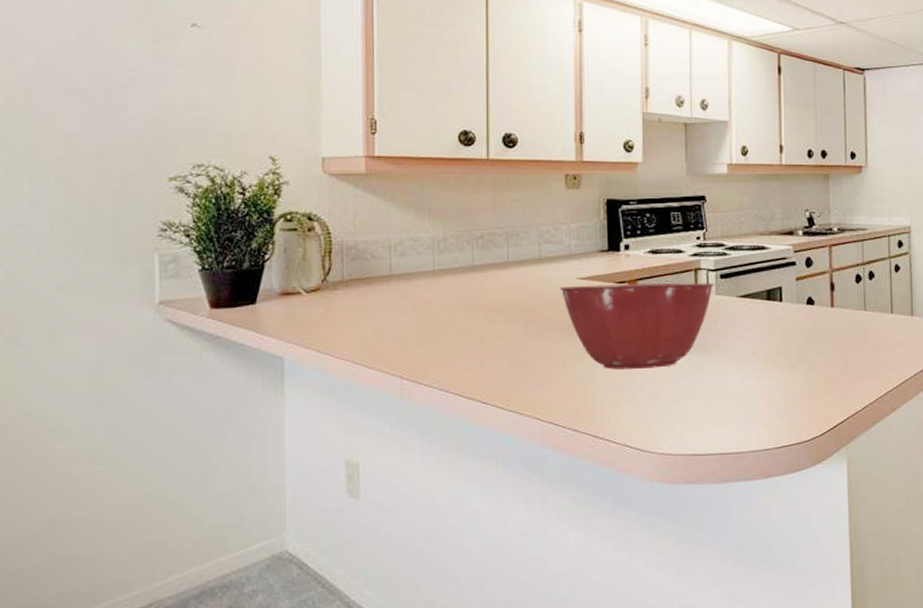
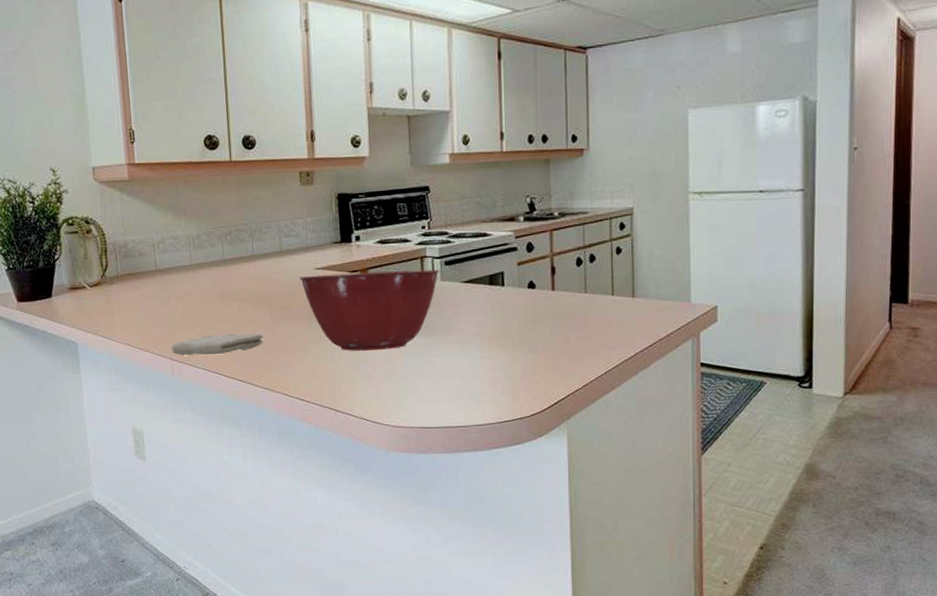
washcloth: none [403,349,515,374] -> present [172,333,264,355]

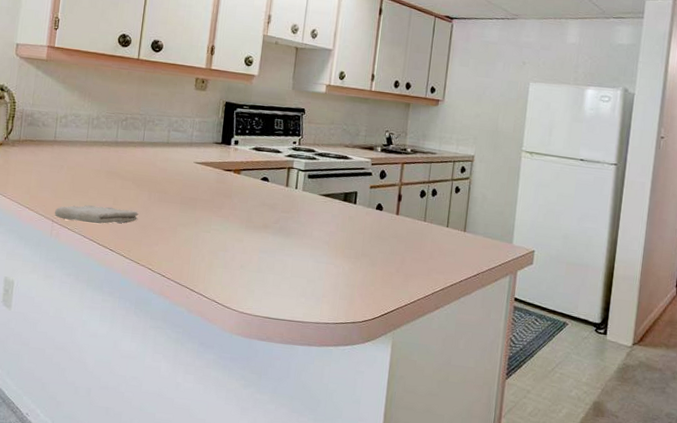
mixing bowl: present [300,269,439,351] -> none [180,167,302,244]

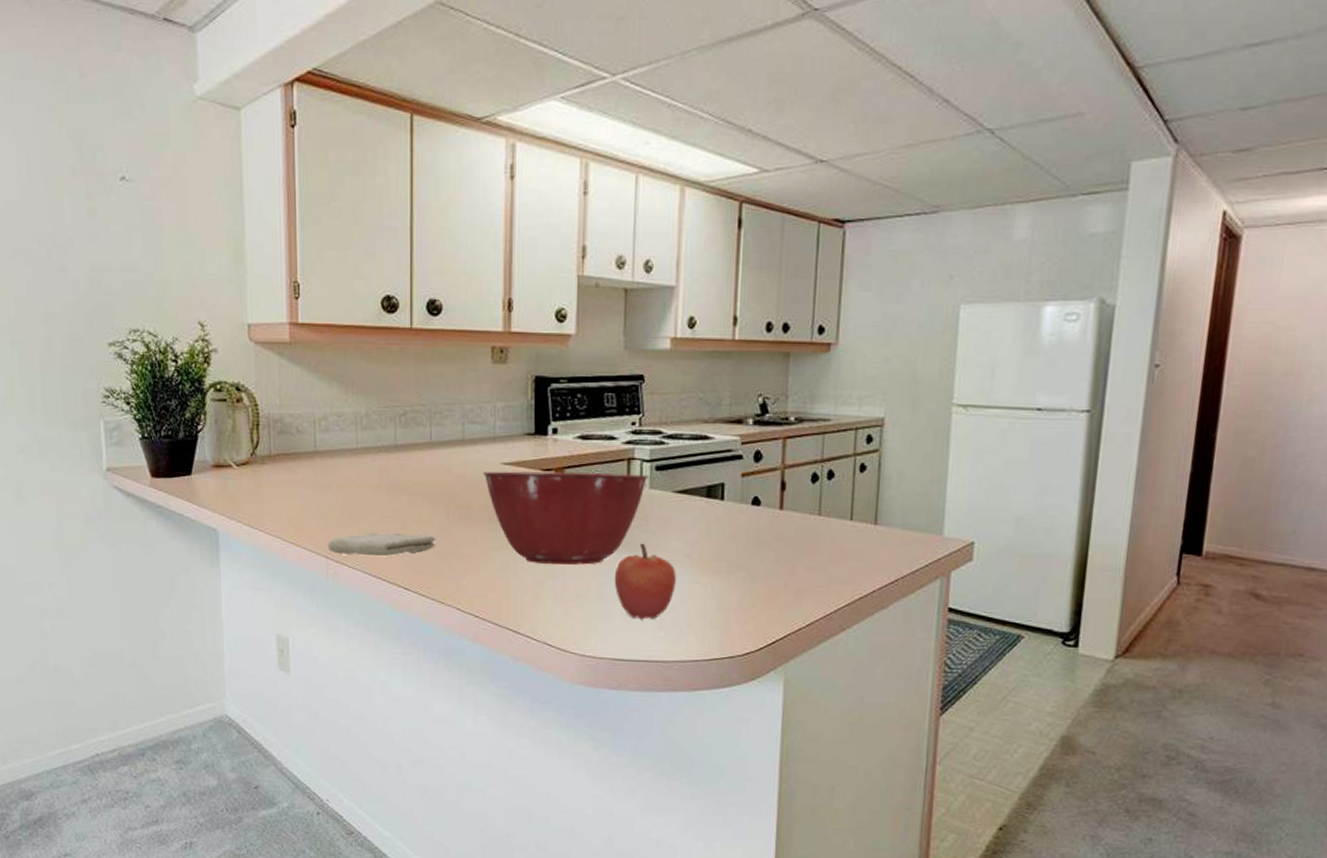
mixing bowl: none [180,167,302,244] -> present [483,471,649,565]
apple: none [270,231,317,289] -> present [614,543,676,620]

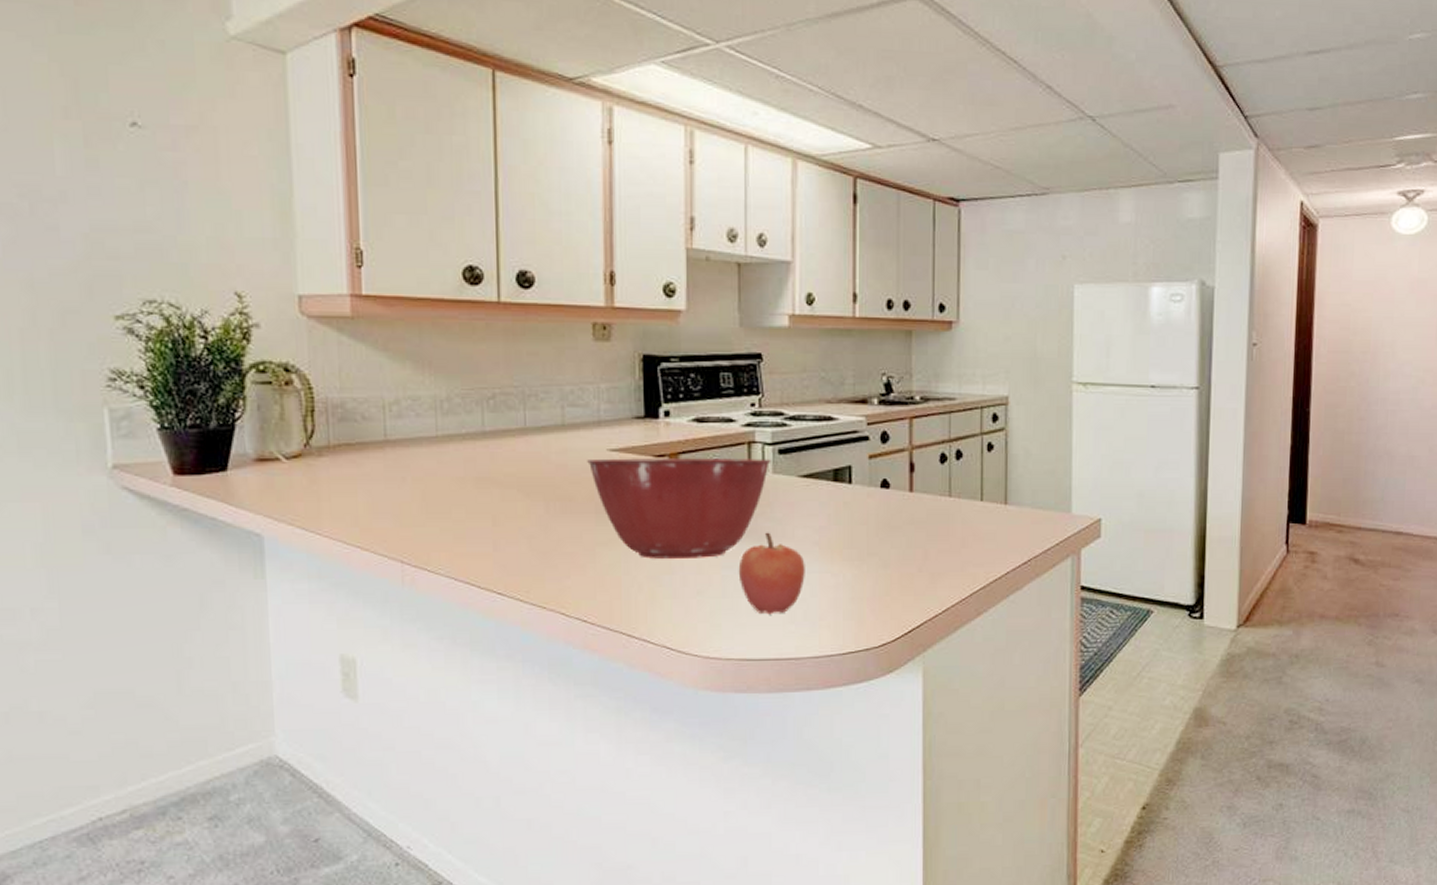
washcloth: present [328,533,436,557] -> none [403,530,535,559]

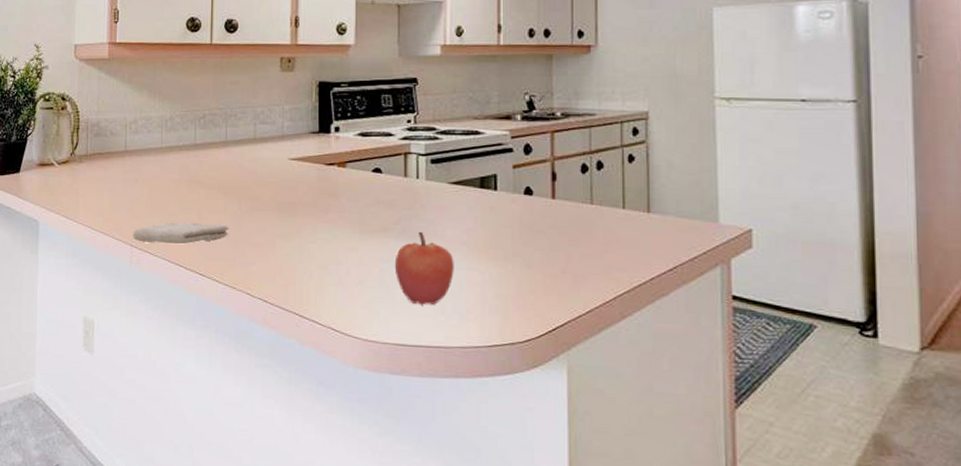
washcloth: none [403,530,535,559] -> present [133,222,229,245]
mixing bowl: present [587,458,771,559] -> none [272,166,424,252]

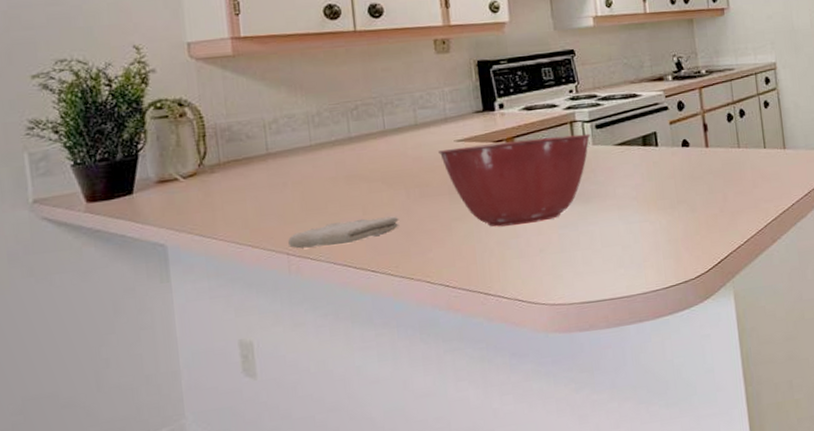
mixing bowl: none [272,166,424,252] -> present [438,133,591,227]
apple: present [394,231,454,305] -> none [572,193,628,262]

